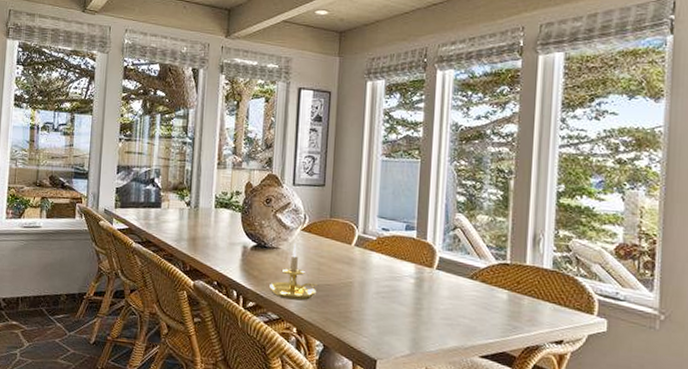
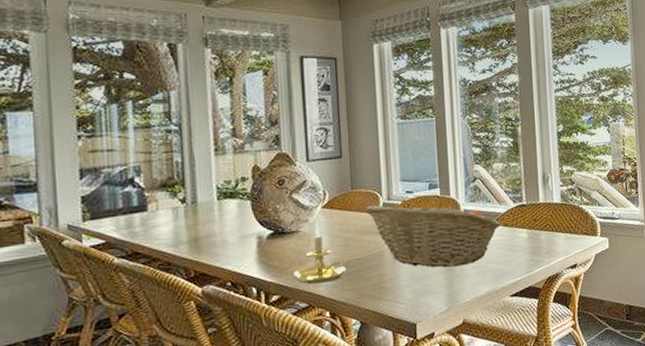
fruit basket: none [341,236,479,314] -> present [365,202,501,267]

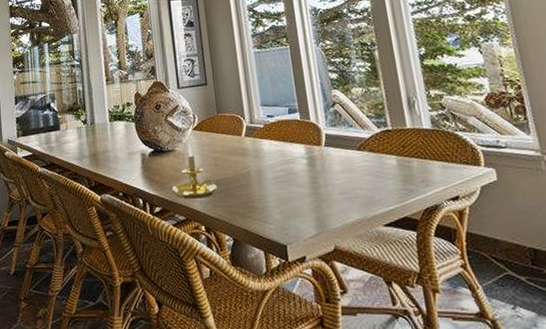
fruit basket: present [365,202,501,267] -> none [230,126,366,191]

